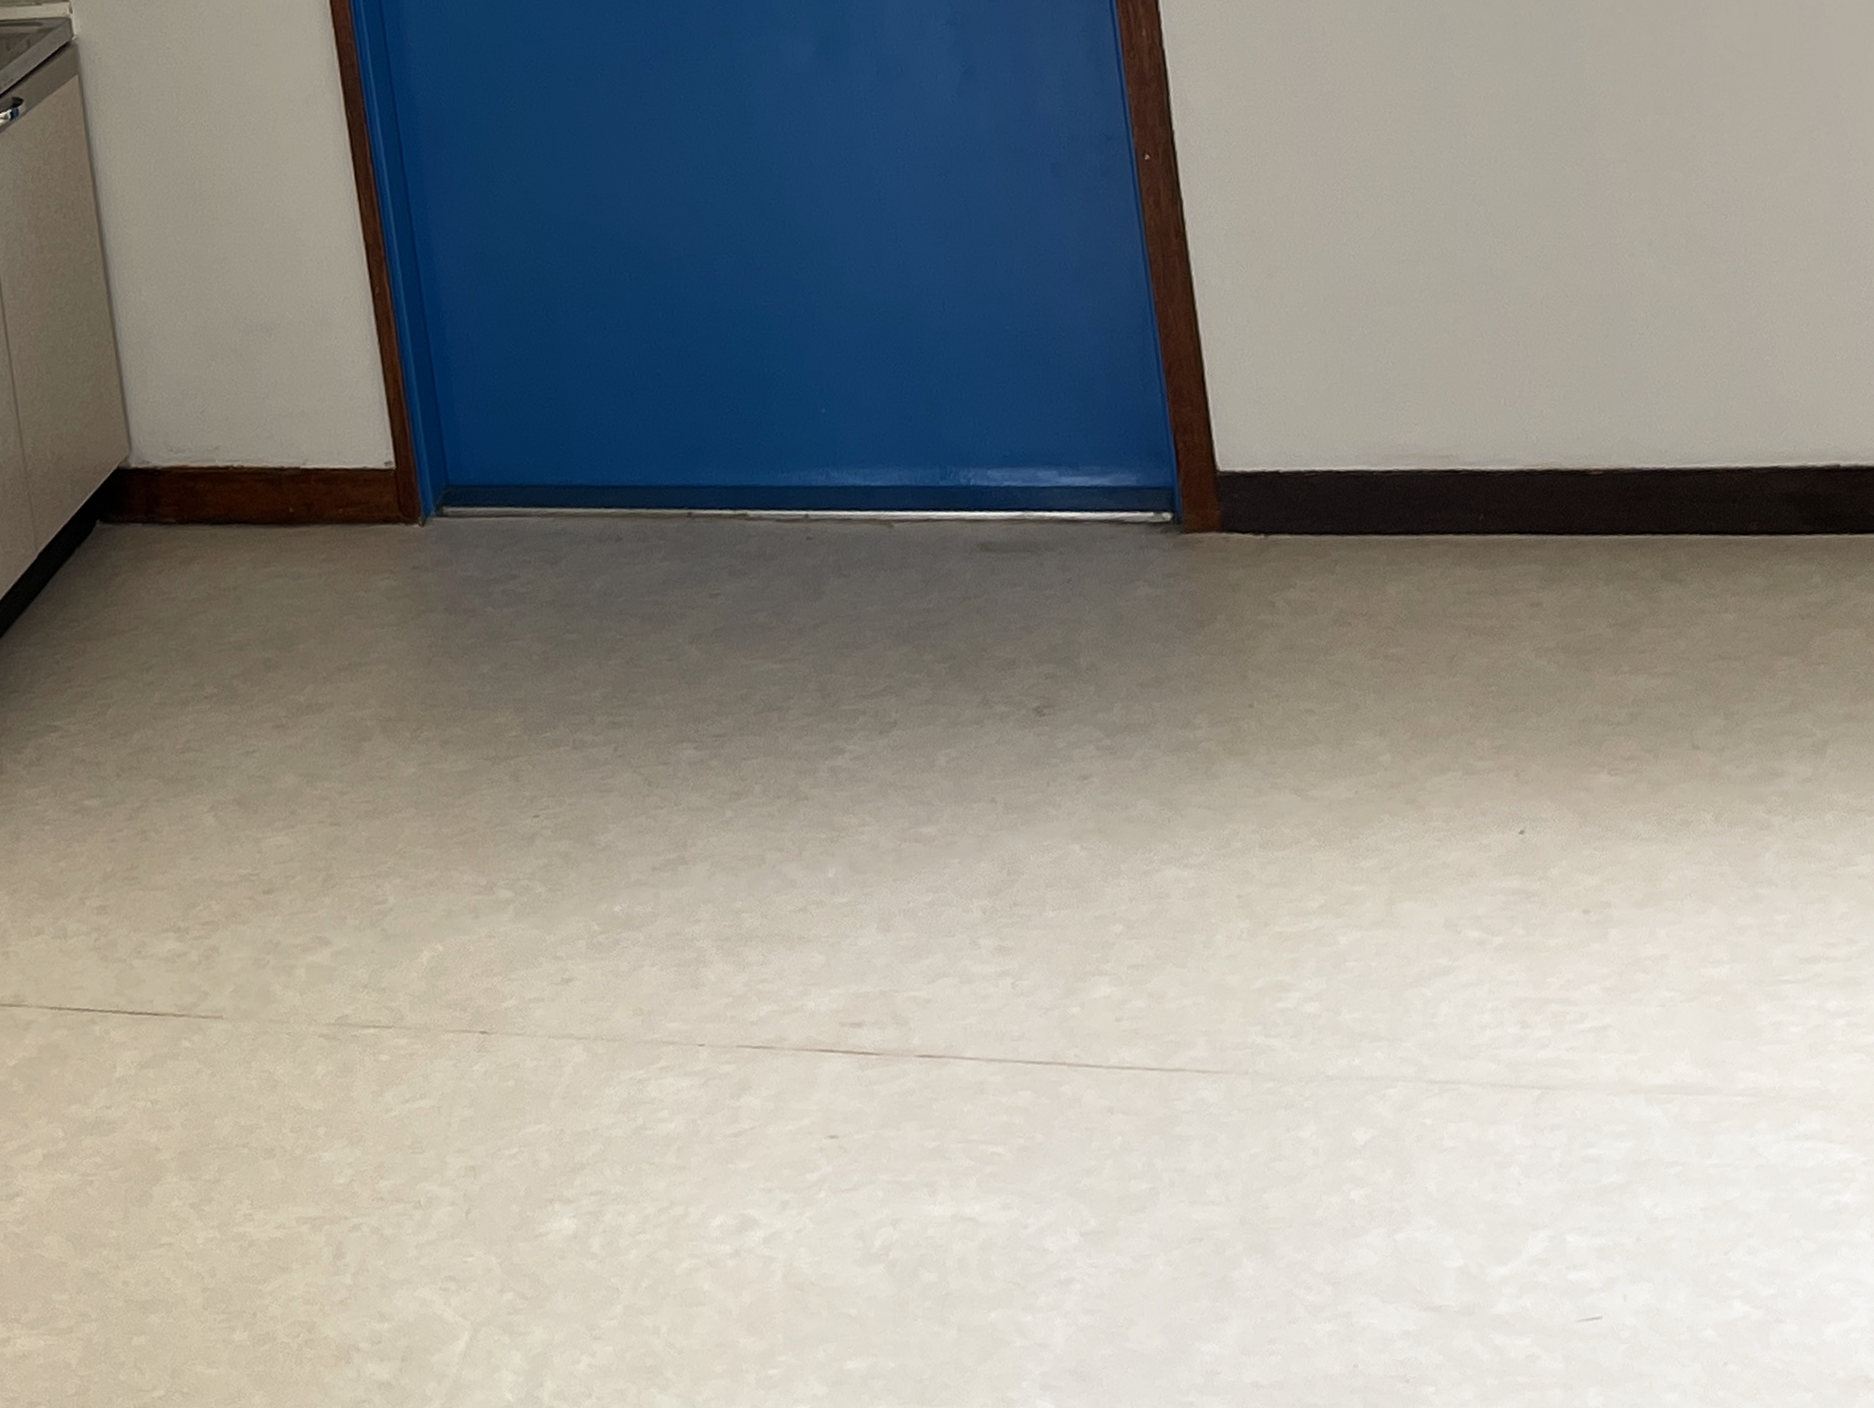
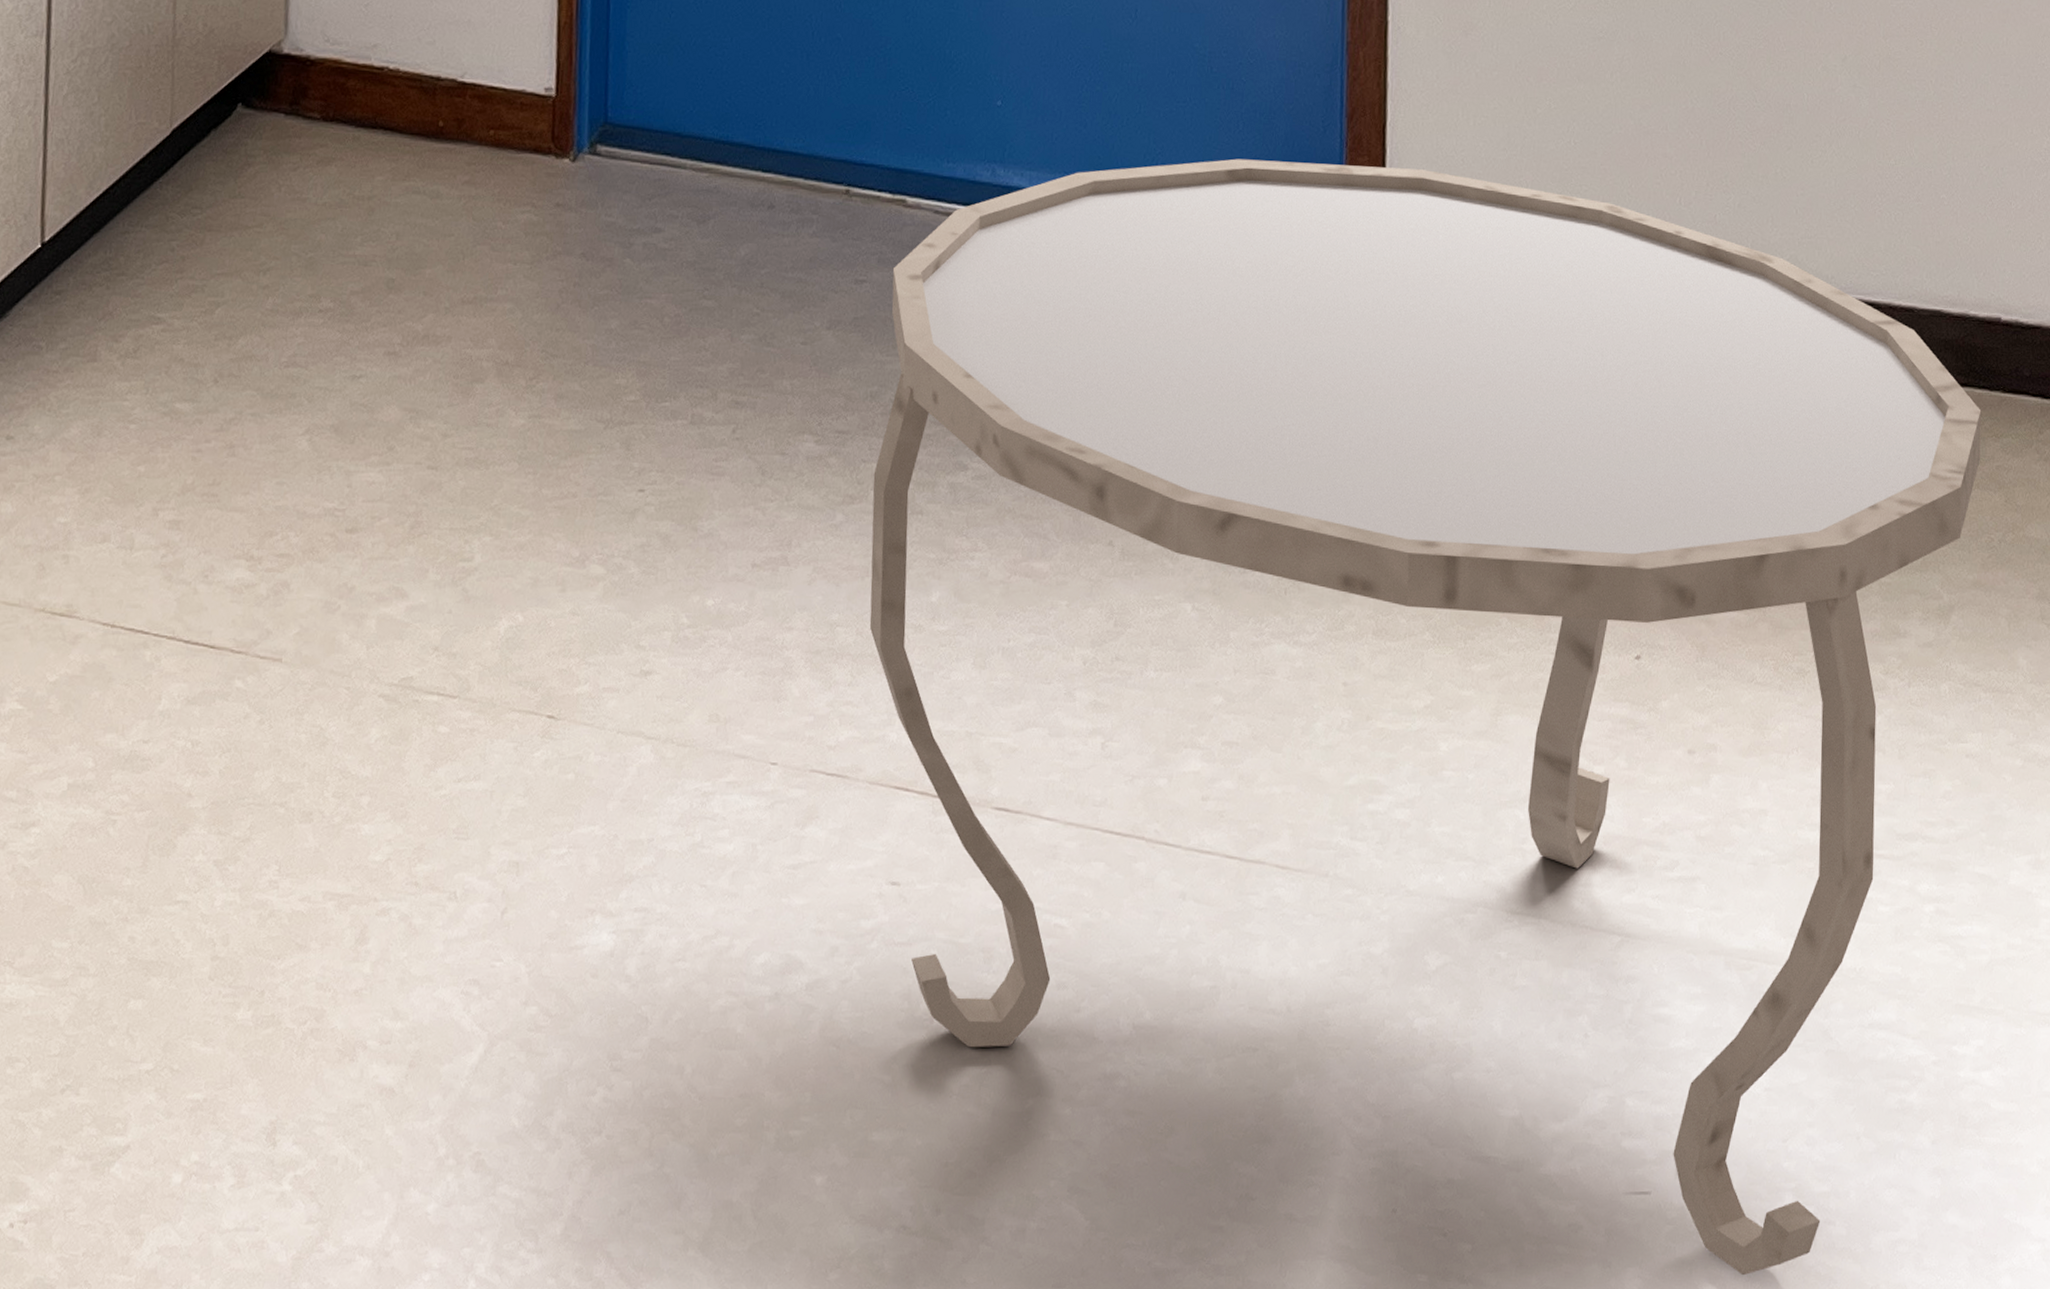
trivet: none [744,410,1837,1381] -> present [869,158,1982,1276]

